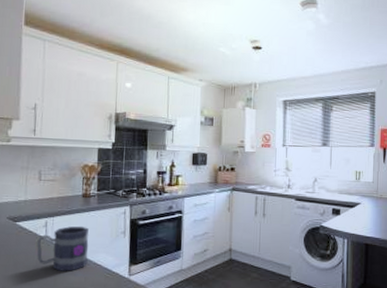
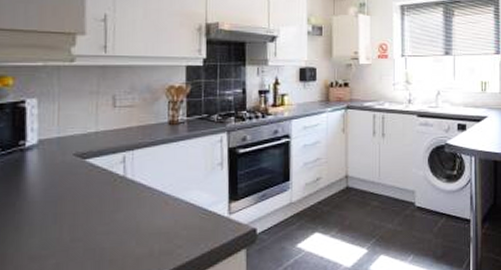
mug: present [37,226,89,271] -> none [113,159,179,215]

